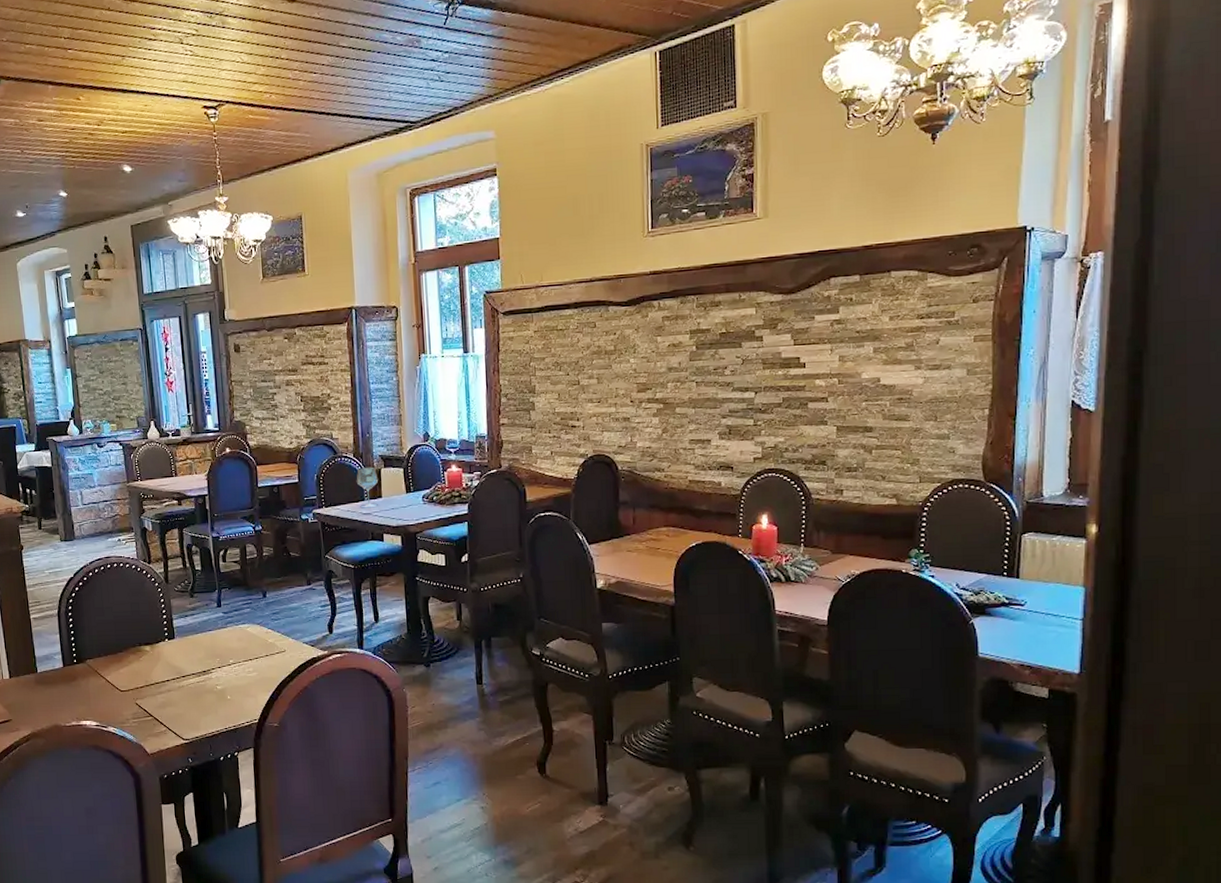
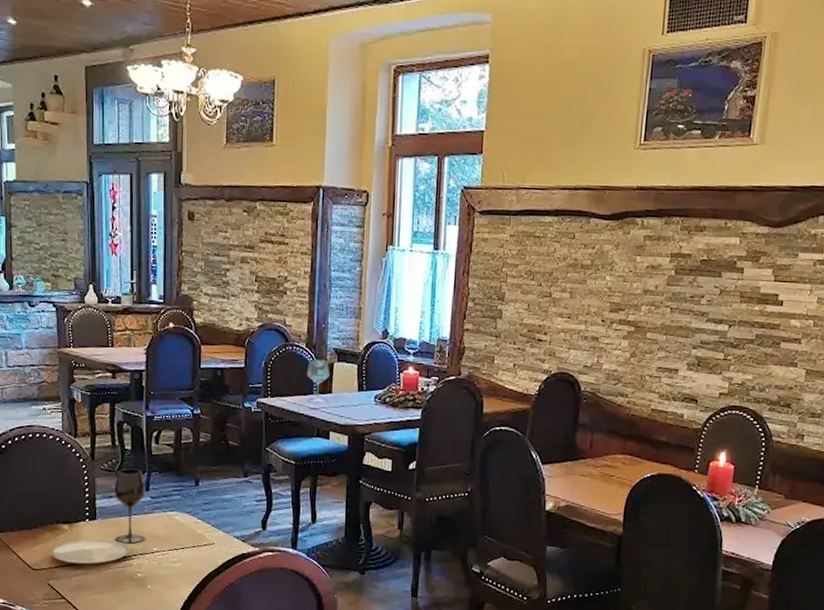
plate: none [137,656,208,683] -> present [52,539,130,565]
wineglass: none [188,588,221,658] -> present [114,469,146,544]

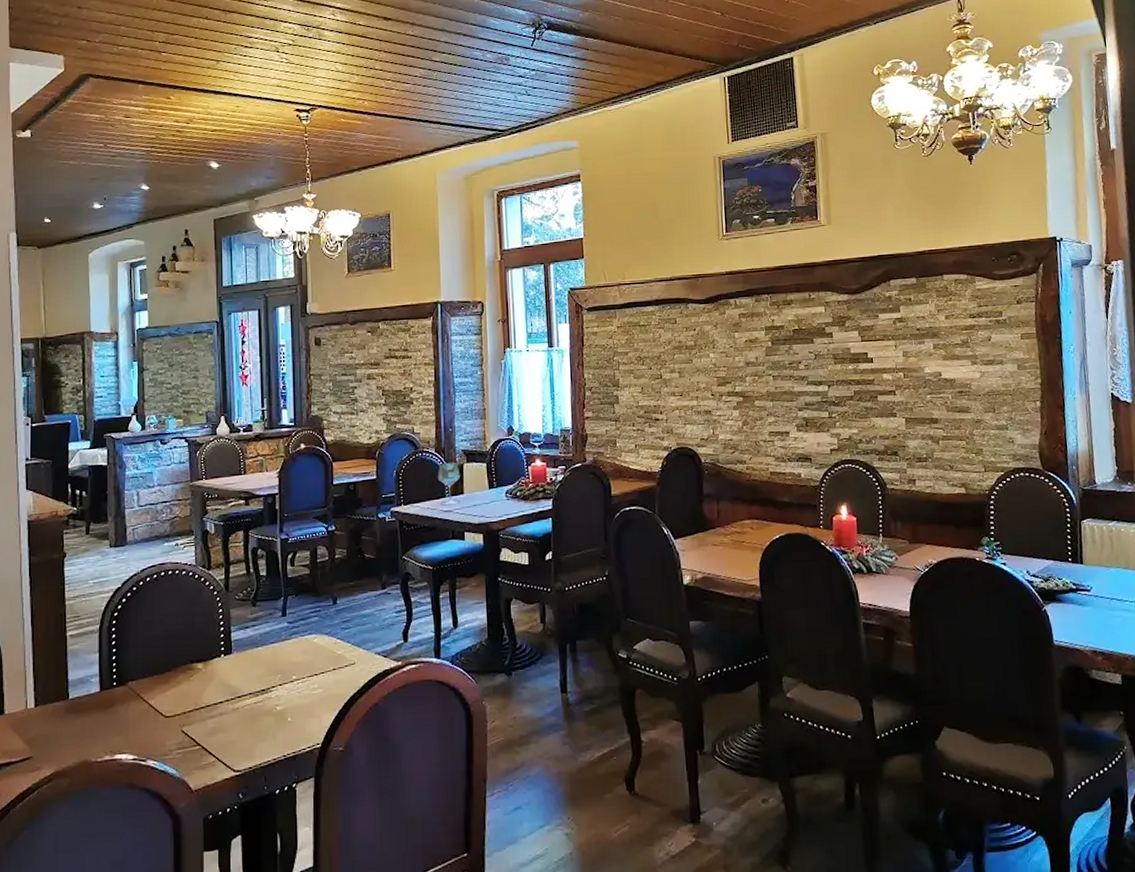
plate: present [52,539,130,565] -> none [186,673,268,705]
wineglass: present [114,469,146,544] -> none [249,595,284,675]

